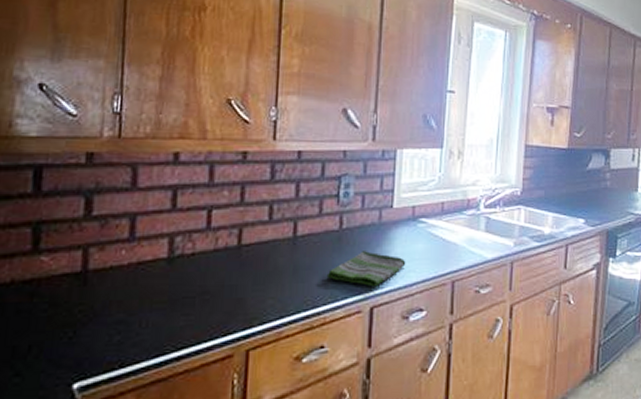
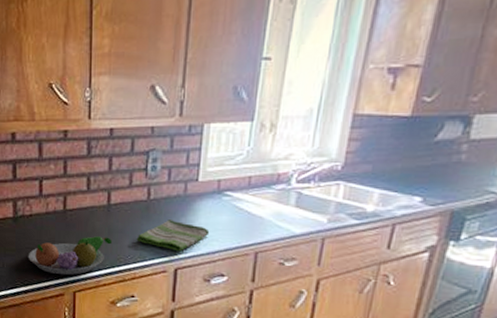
fruit bowl: none [186,275,299,330] -> present [29,236,113,276]

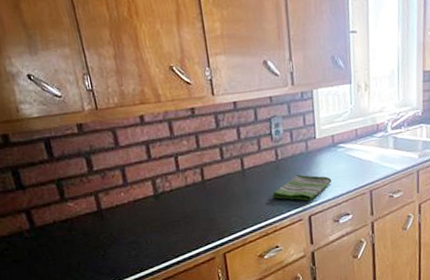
fruit bowl: present [29,236,113,276] -> none [175,198,252,241]

